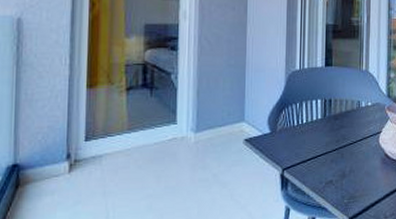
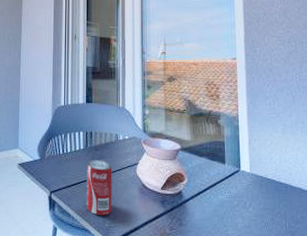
beverage can: none [323,130,353,192] -> present [86,159,112,216]

